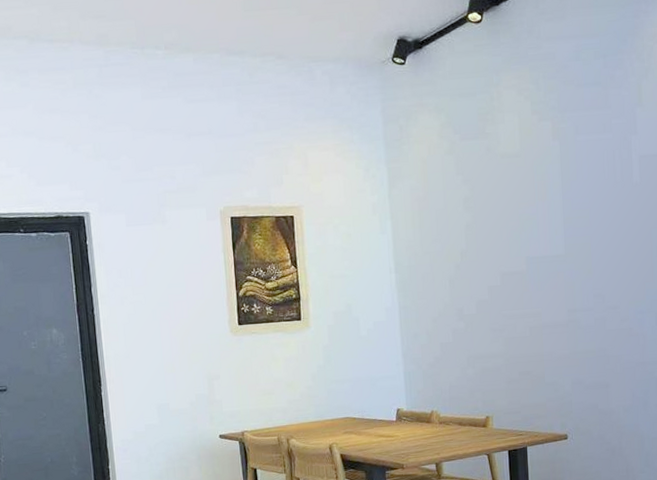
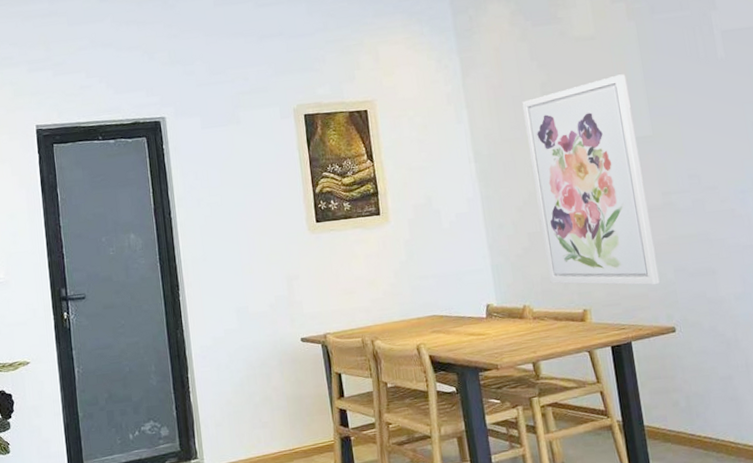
wall art: none [445,193,558,396] -> present [522,74,660,286]

